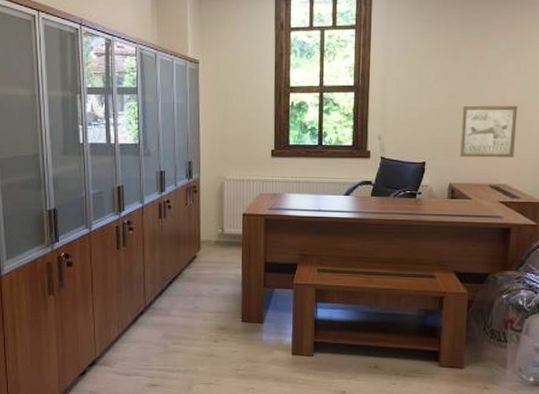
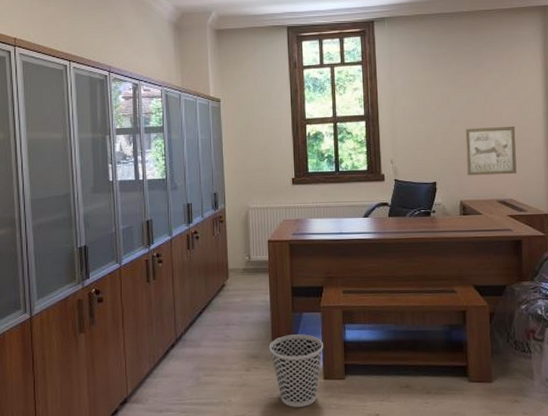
wastebasket: none [238,309,294,380] -> present [269,334,323,407]

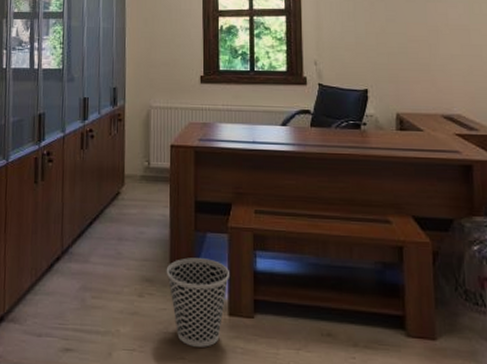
wall art: present [465,126,517,176] -> none [403,28,466,86]

